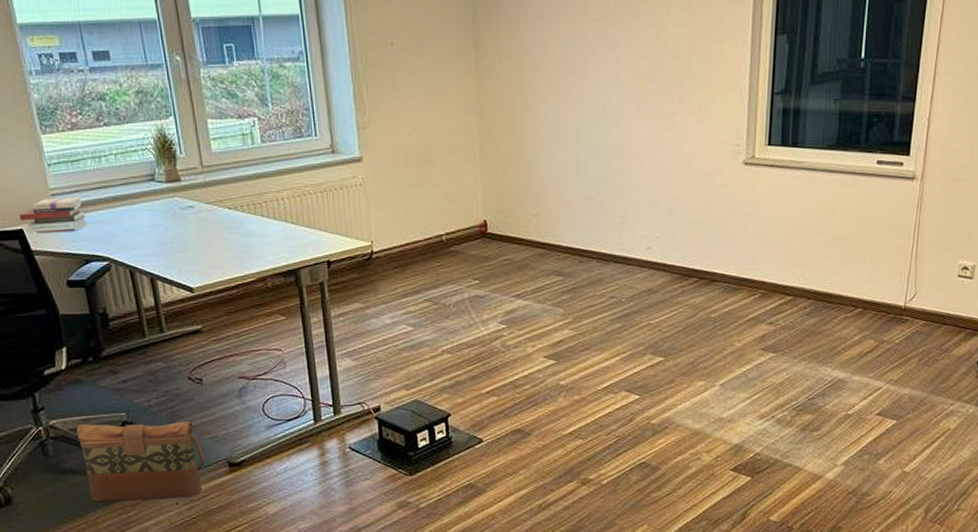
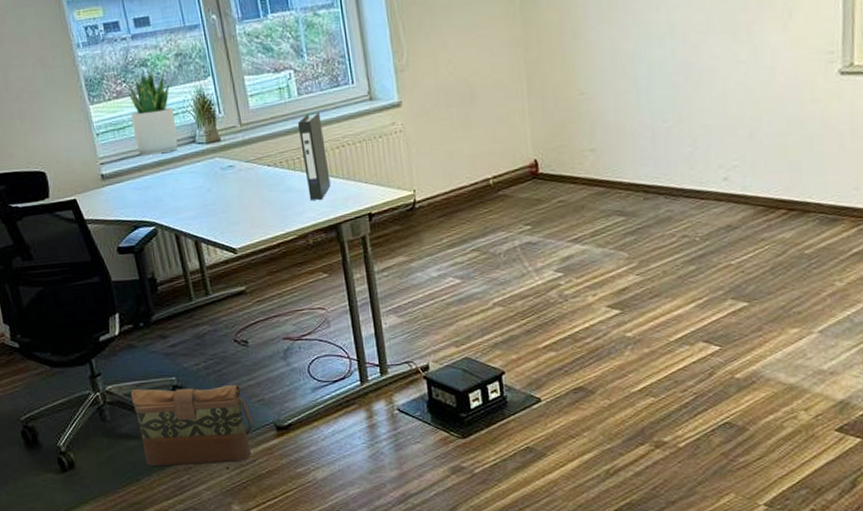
books: present [19,196,88,234] -> none [73,163,135,203]
planter: none [82,102,136,190] -> present [126,67,178,156]
binder: none [259,160,291,245] -> present [297,112,331,200]

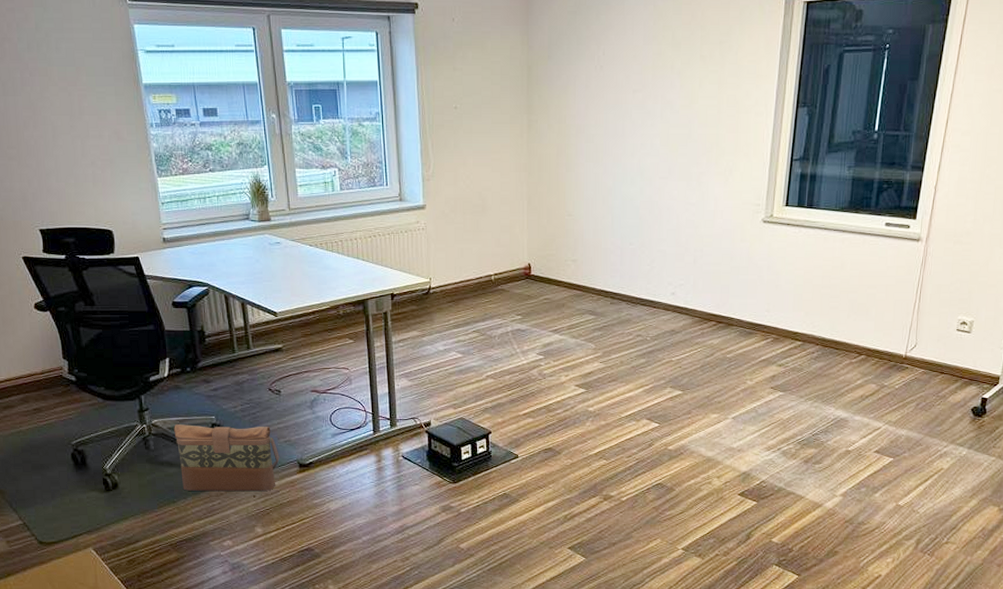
planter: present [126,67,178,156] -> none [192,151,234,226]
binder: present [297,112,331,200] -> none [337,206,362,278]

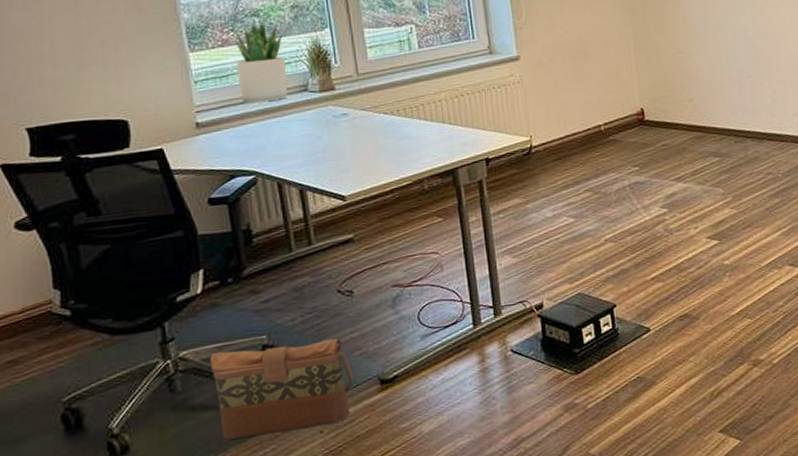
planter: none [192,151,234,226] -> present [234,17,288,104]

